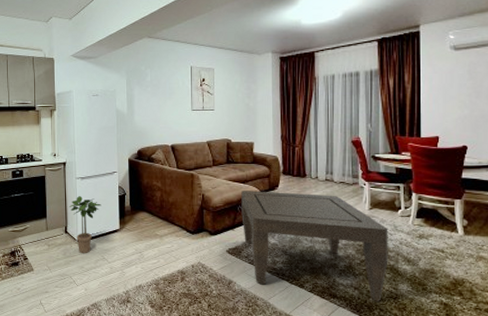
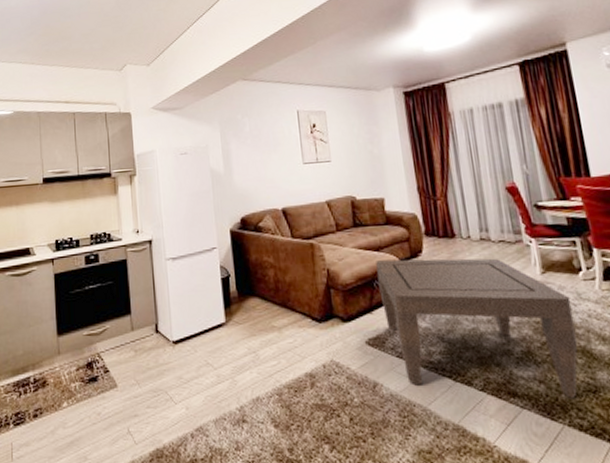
potted plant: present [69,196,102,254] -> none [159,282,200,360]

